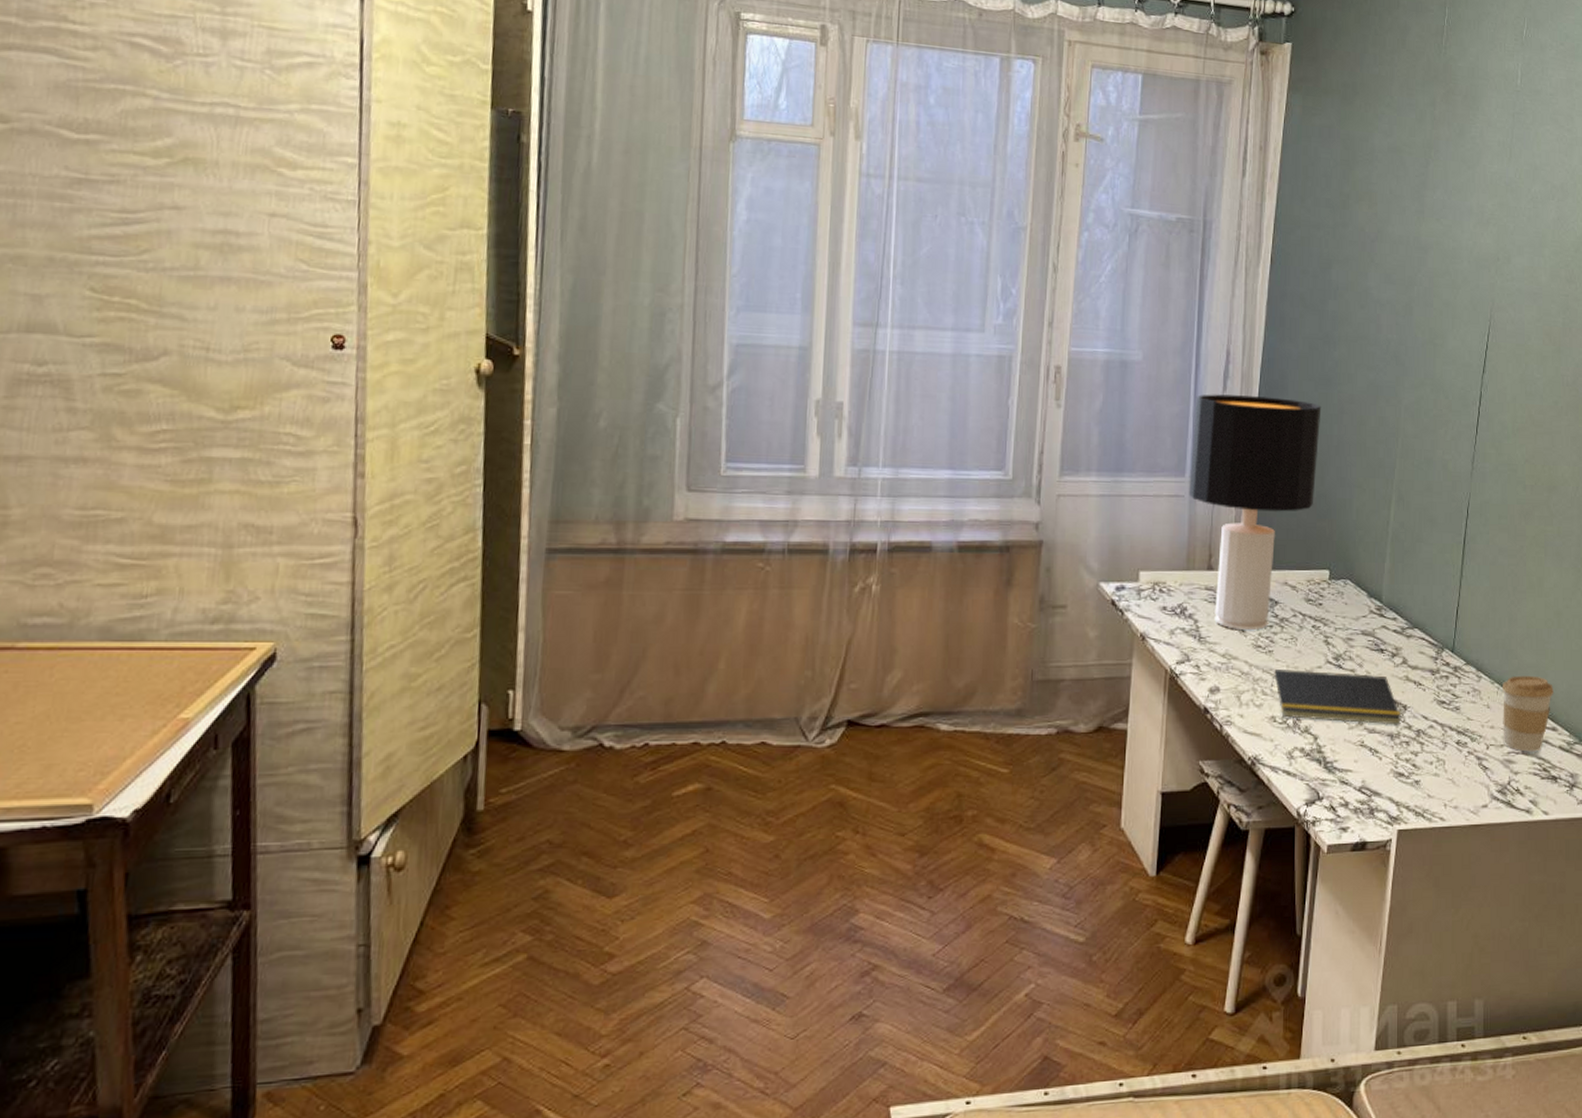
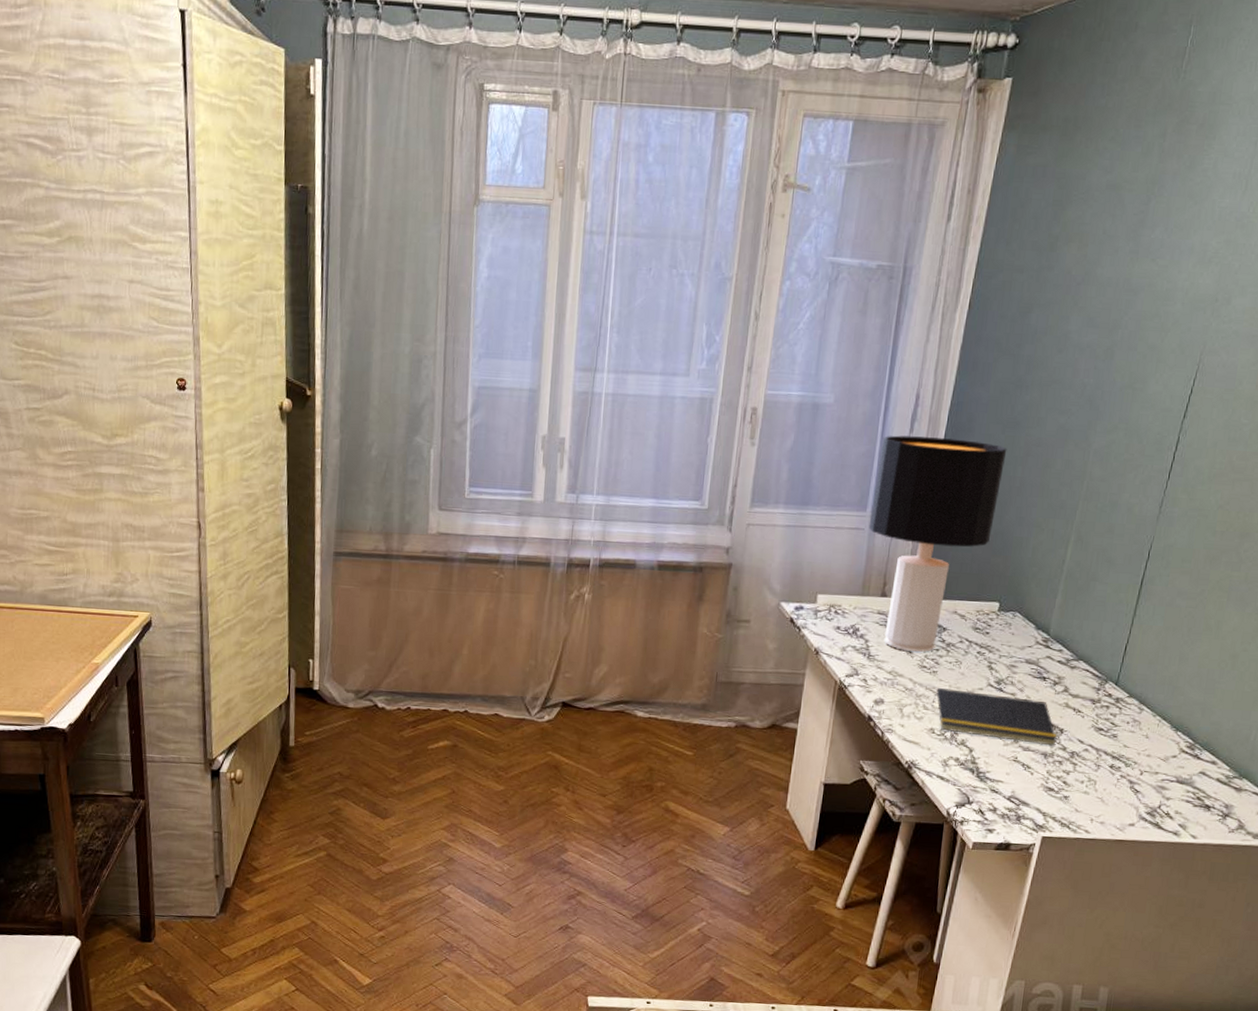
coffee cup: present [1501,675,1553,752] -> none [1158,711,1219,782]

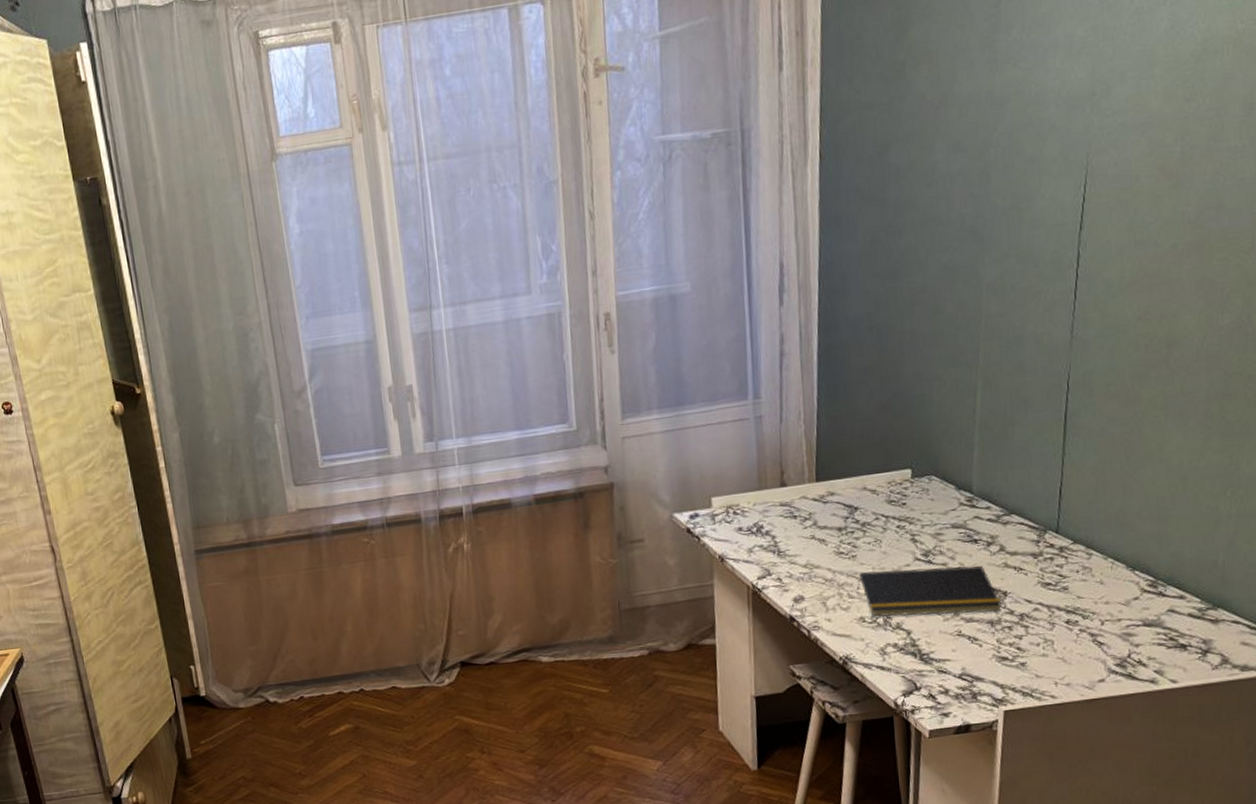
desk lamp: present [868,435,1007,652] -> none [751,300,890,540]

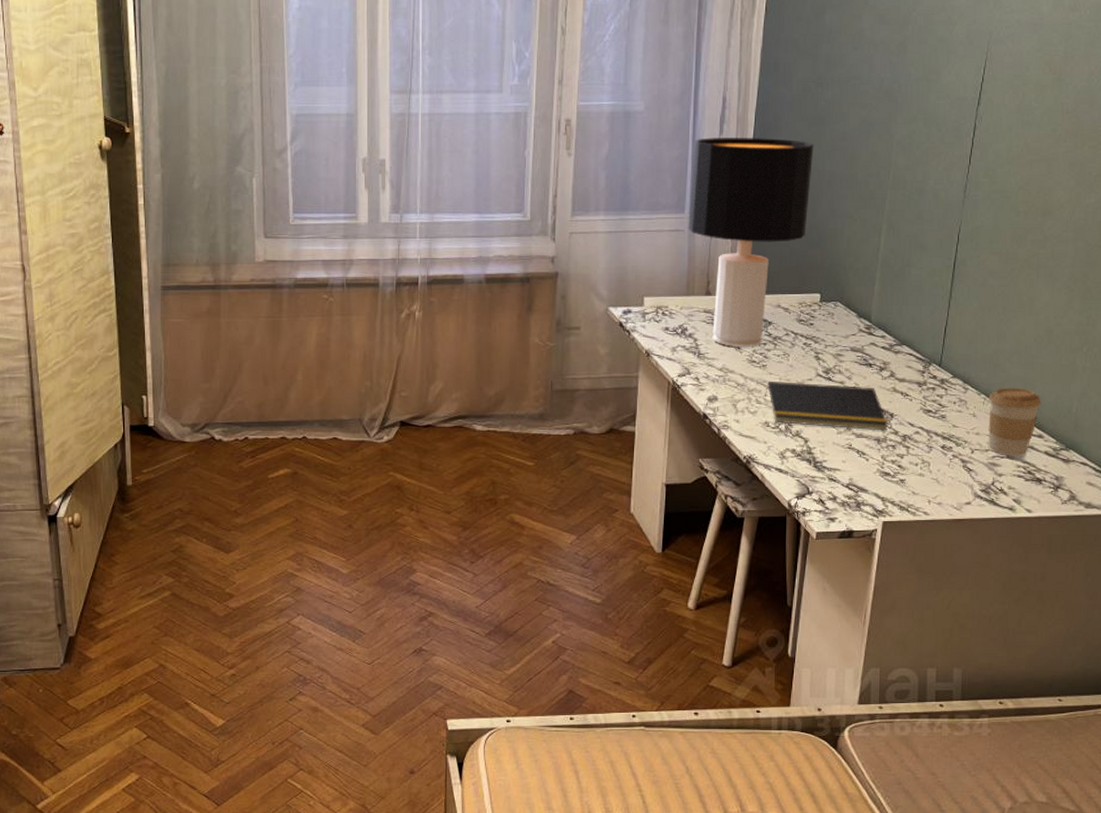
desk lamp: none [751,300,890,540] -> present [688,138,814,347]
coffee cup: none [1116,545,1180,624] -> present [988,387,1041,456]

